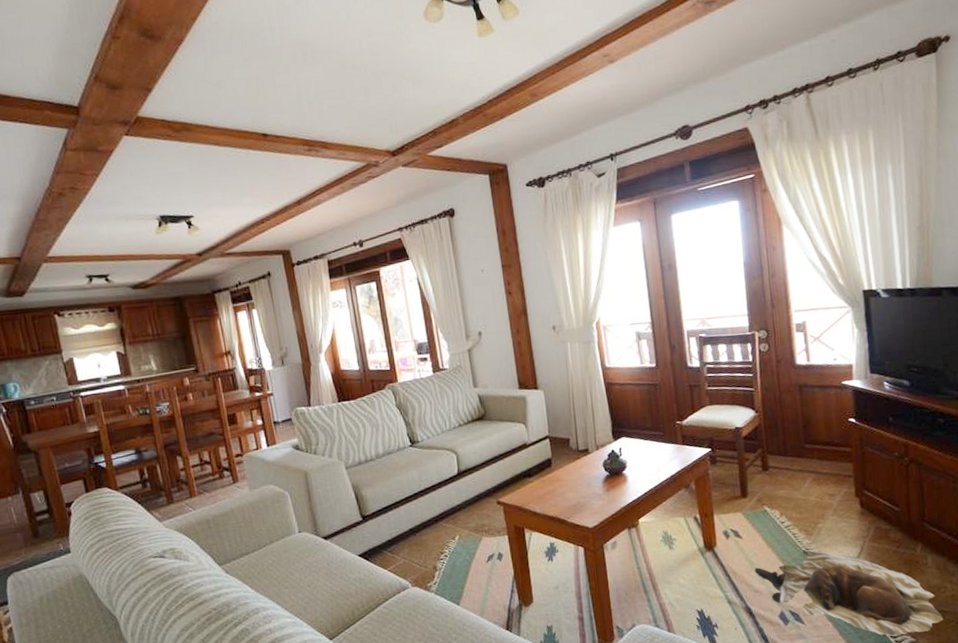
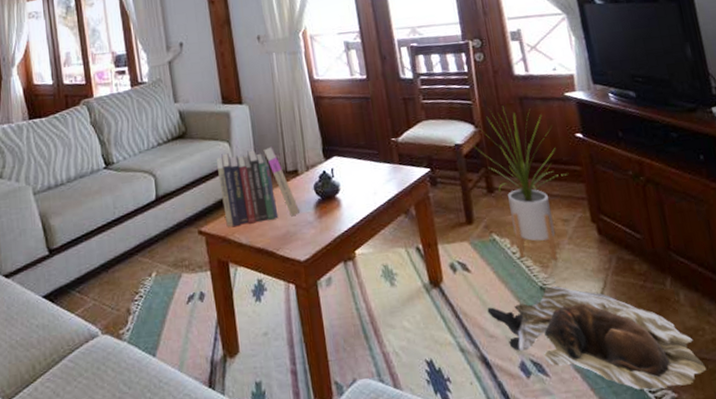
books: none [514,428,589,499] -> present [217,146,300,228]
house plant: none [751,392,839,529] -> present [472,105,569,260]

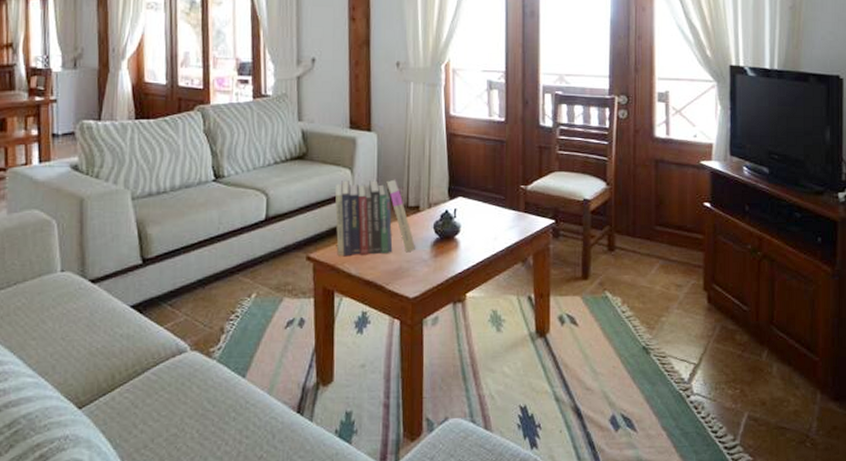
house plant: present [472,105,569,260] -> none [600,166,691,323]
dog bed: present [487,286,707,390] -> none [588,348,784,452]

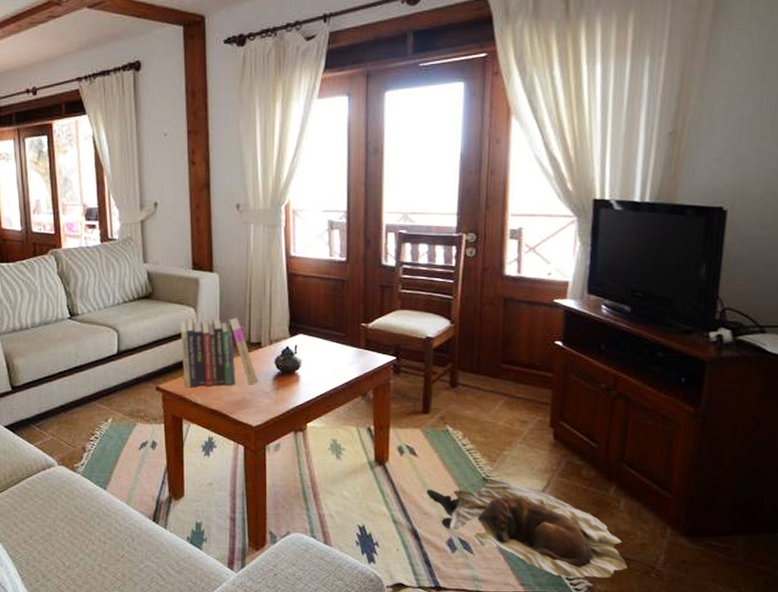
dog bed: none [588,348,784,452] -> present [426,479,628,578]

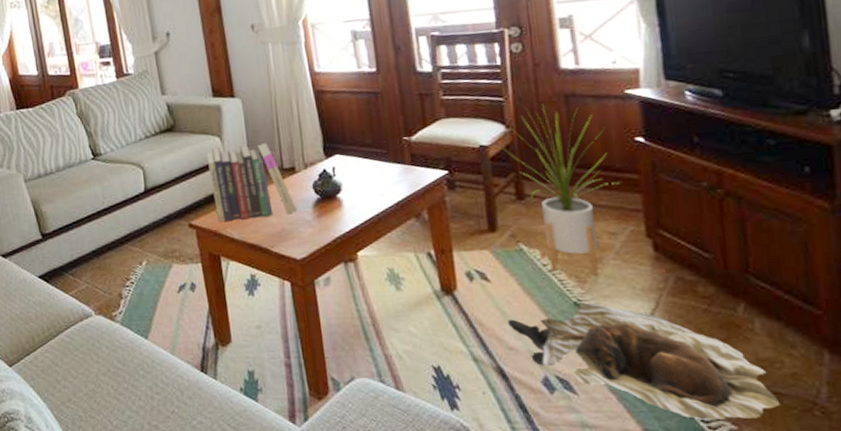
house plant: none [444,304,539,456] -> present [500,103,622,275]

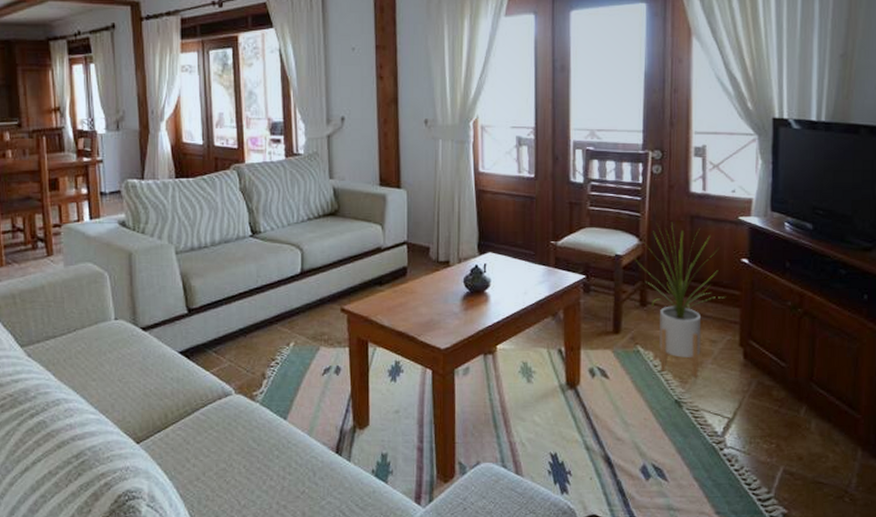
books: present [207,142,296,223] -> none [367,235,446,309]
dog bed: present [507,303,781,420] -> none [619,402,821,504]

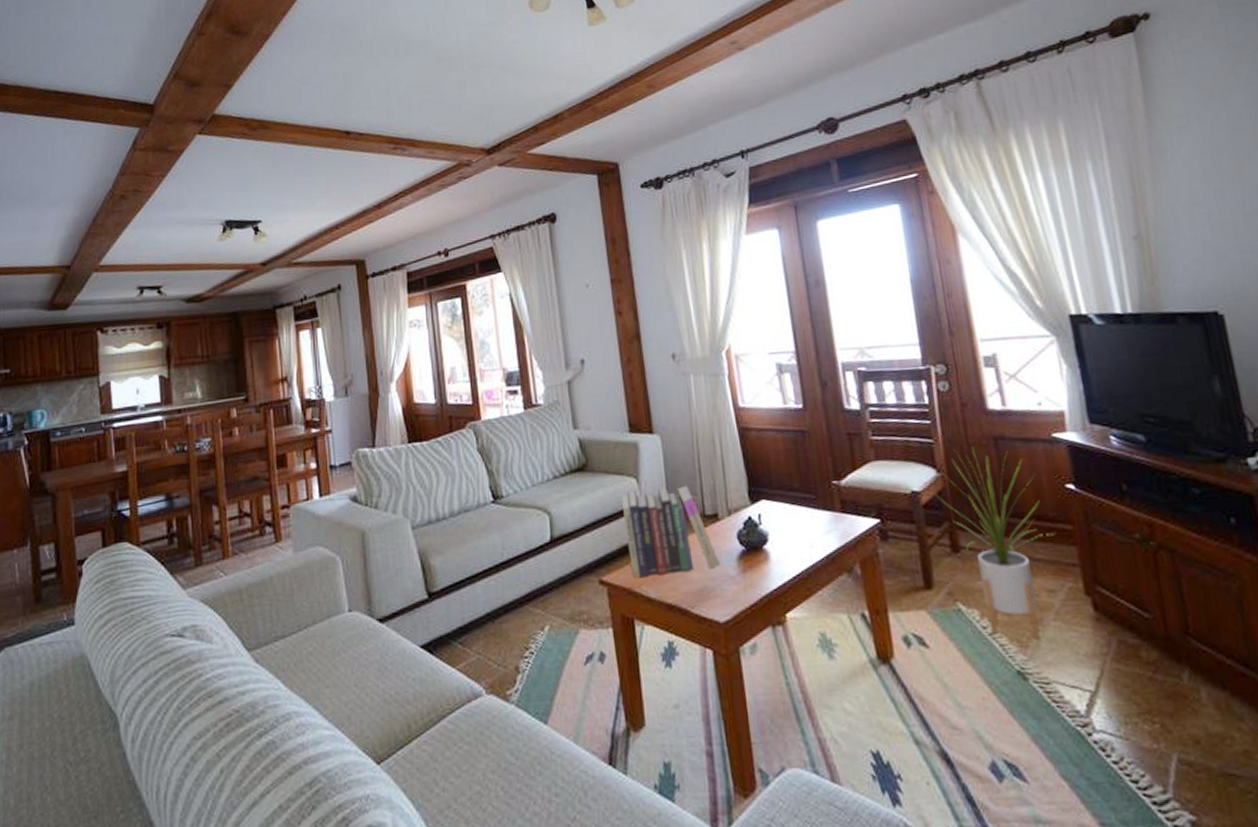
books: none [367,235,446,309] -> present [622,485,719,579]

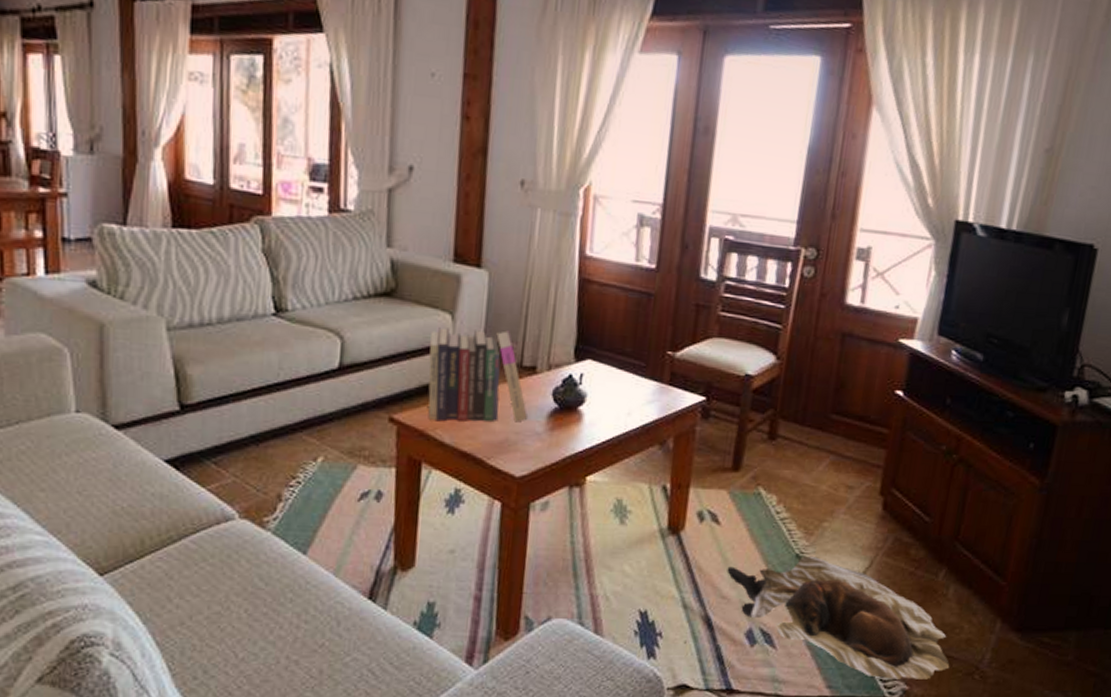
house plant: present [933,446,1057,639] -> none [766,339,872,528]
dog bed: none [949,672,1236,809] -> present [727,557,950,679]

